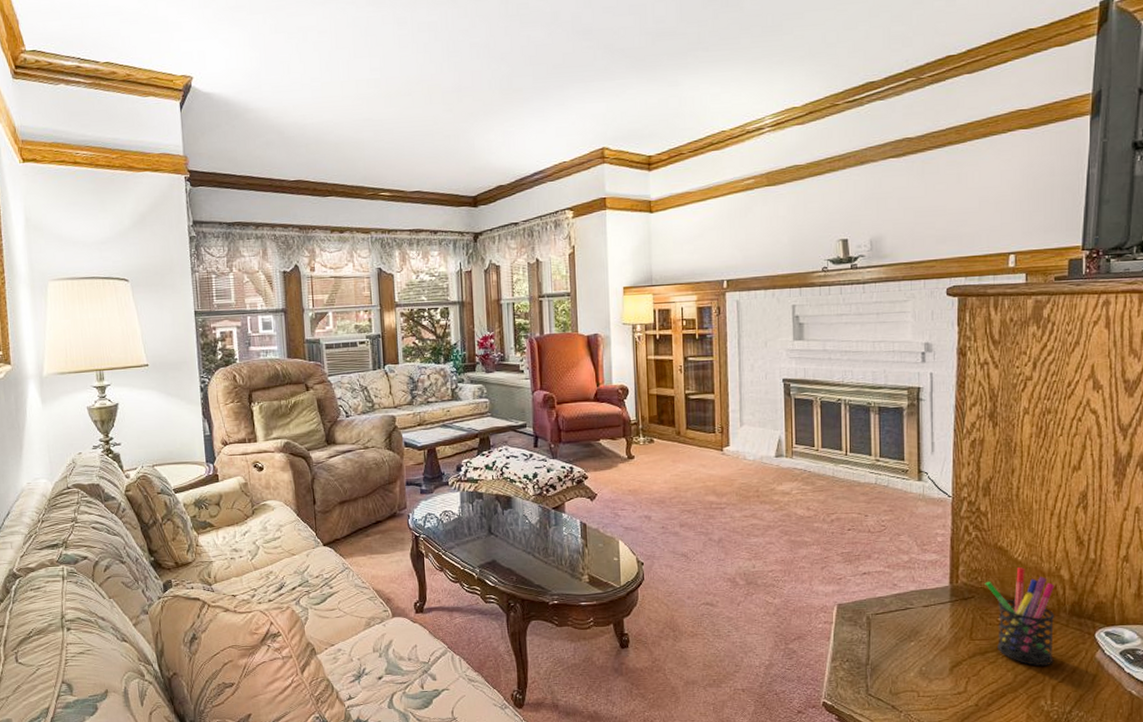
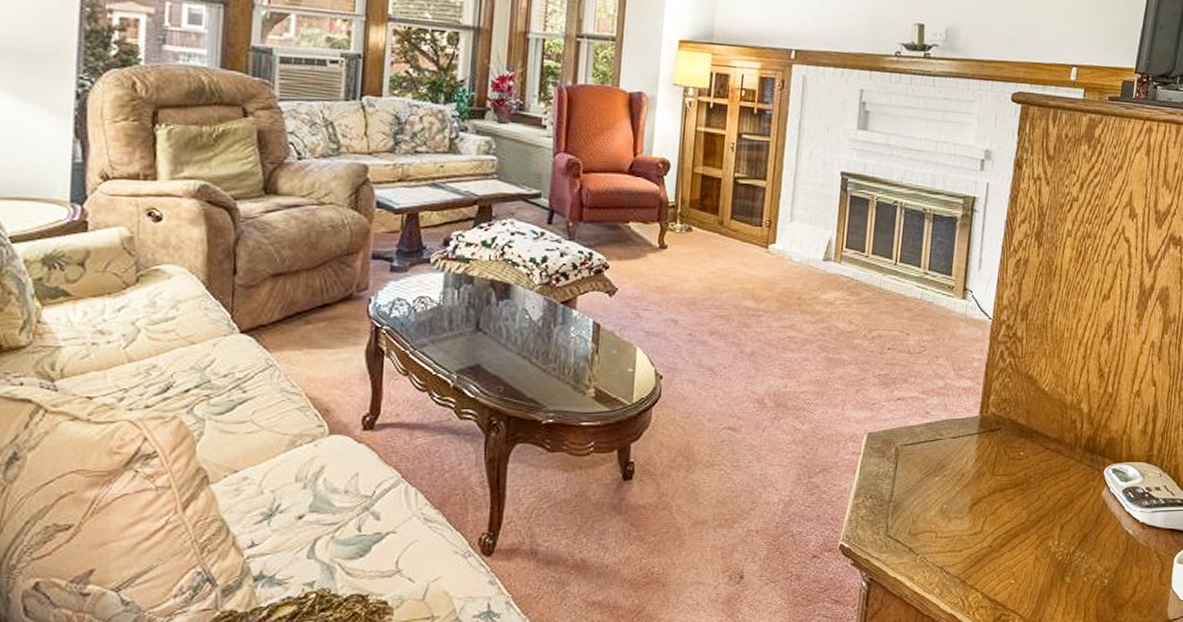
pen holder: present [984,567,1055,666] -> none [1012,399,1075,505]

